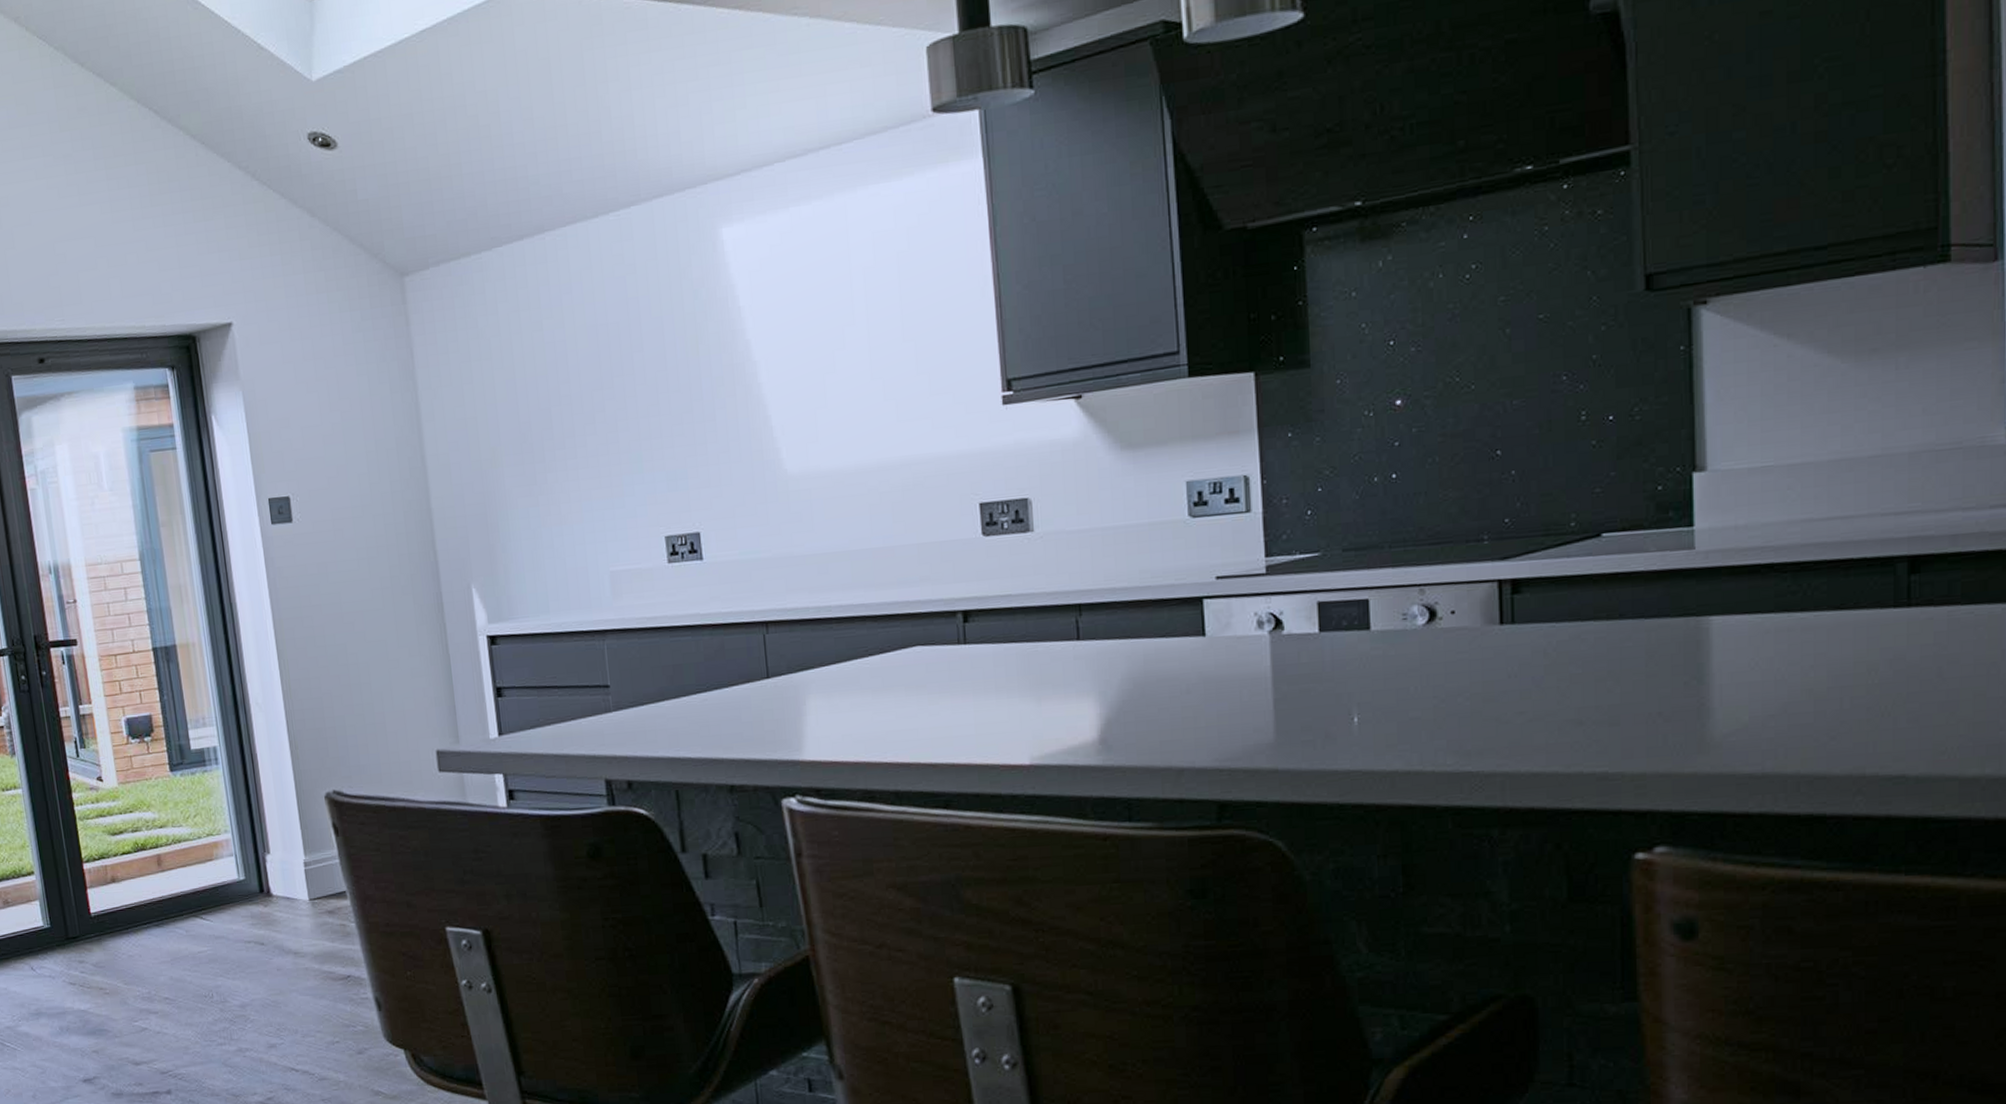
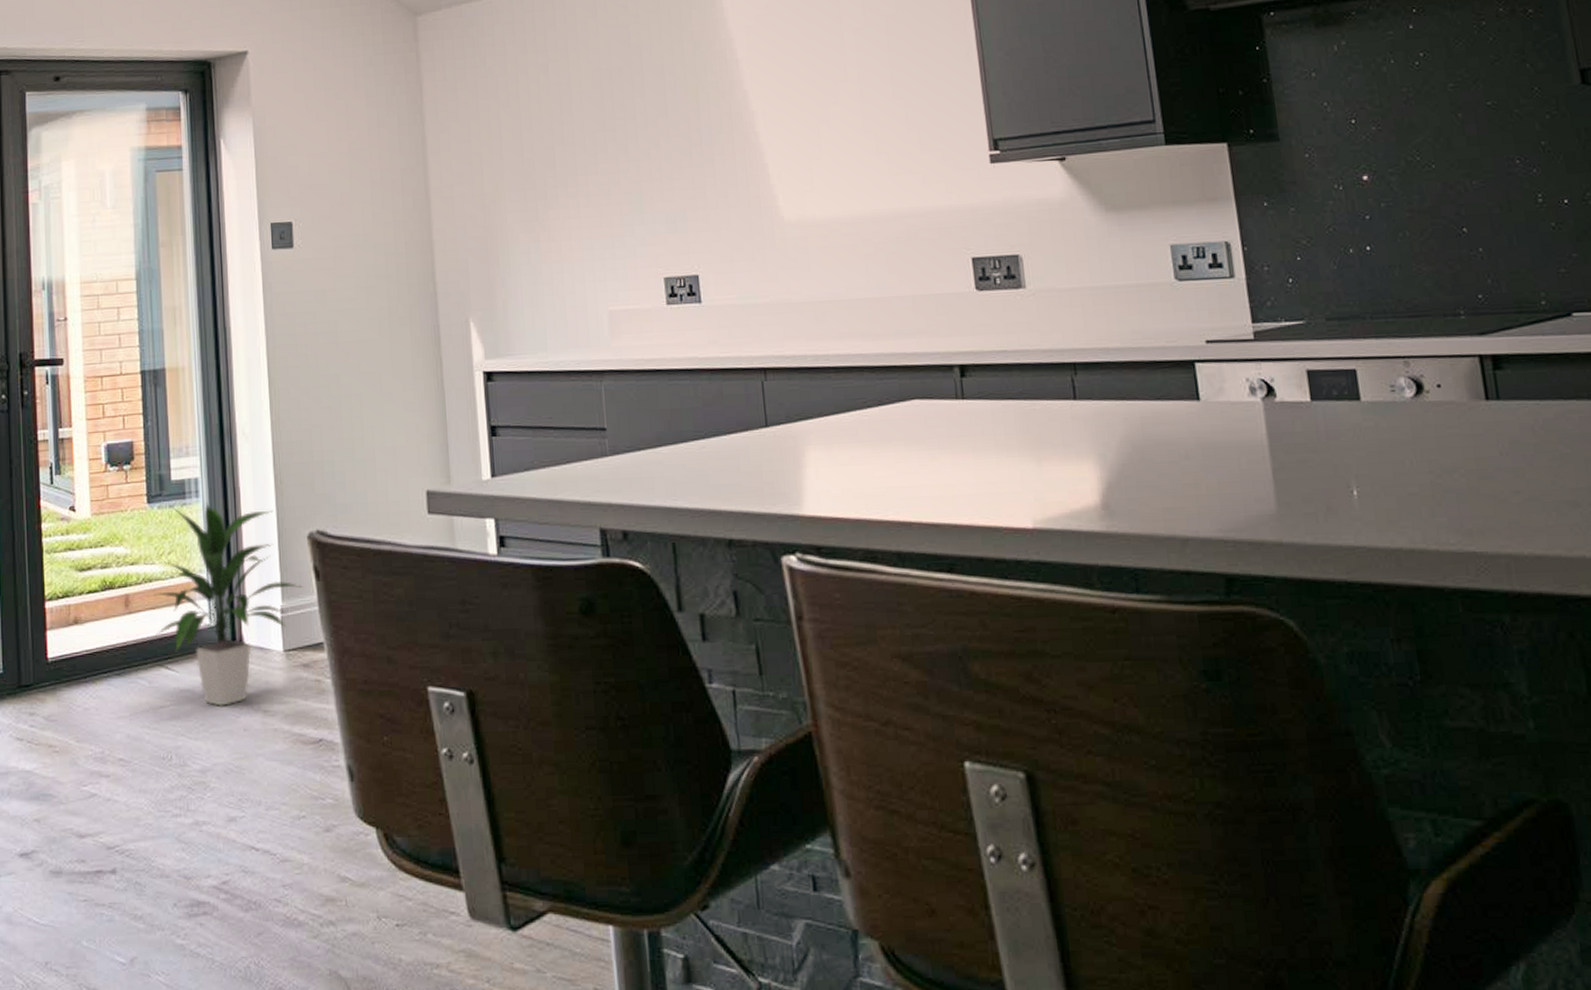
indoor plant: none [184,768,324,950] -> present [153,502,303,706]

